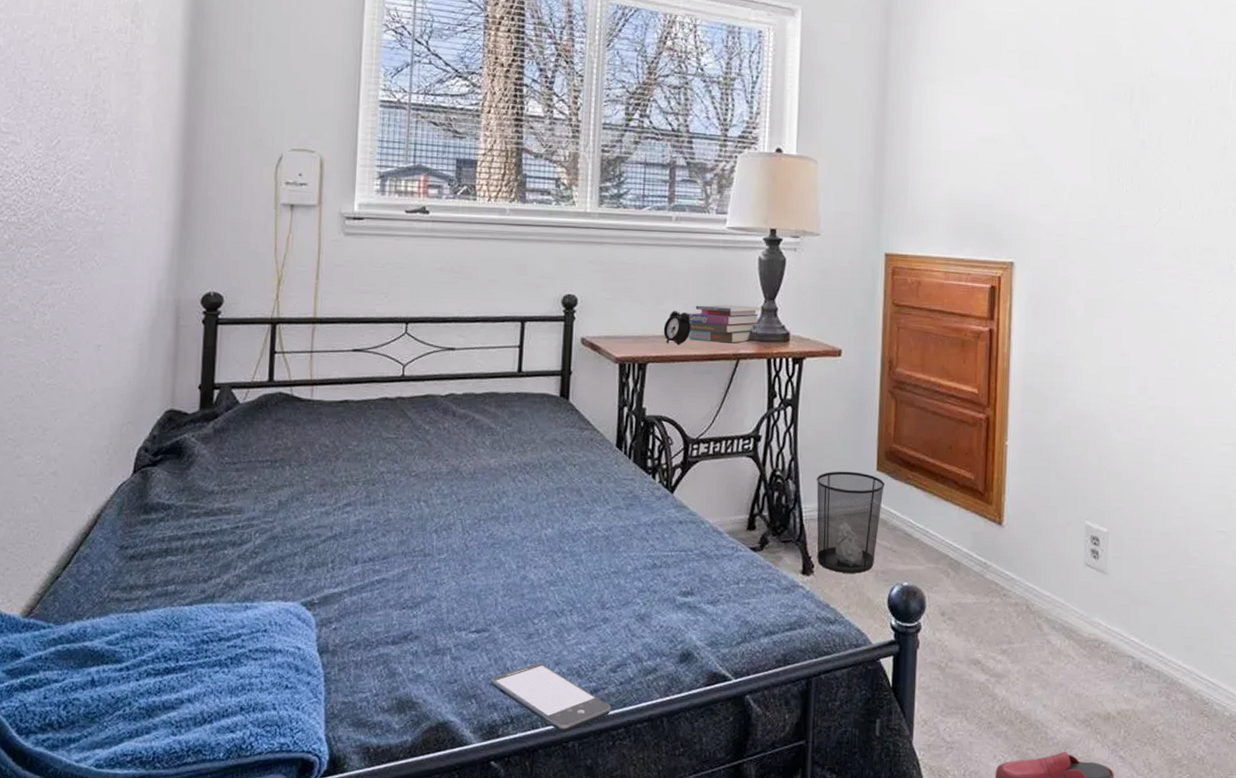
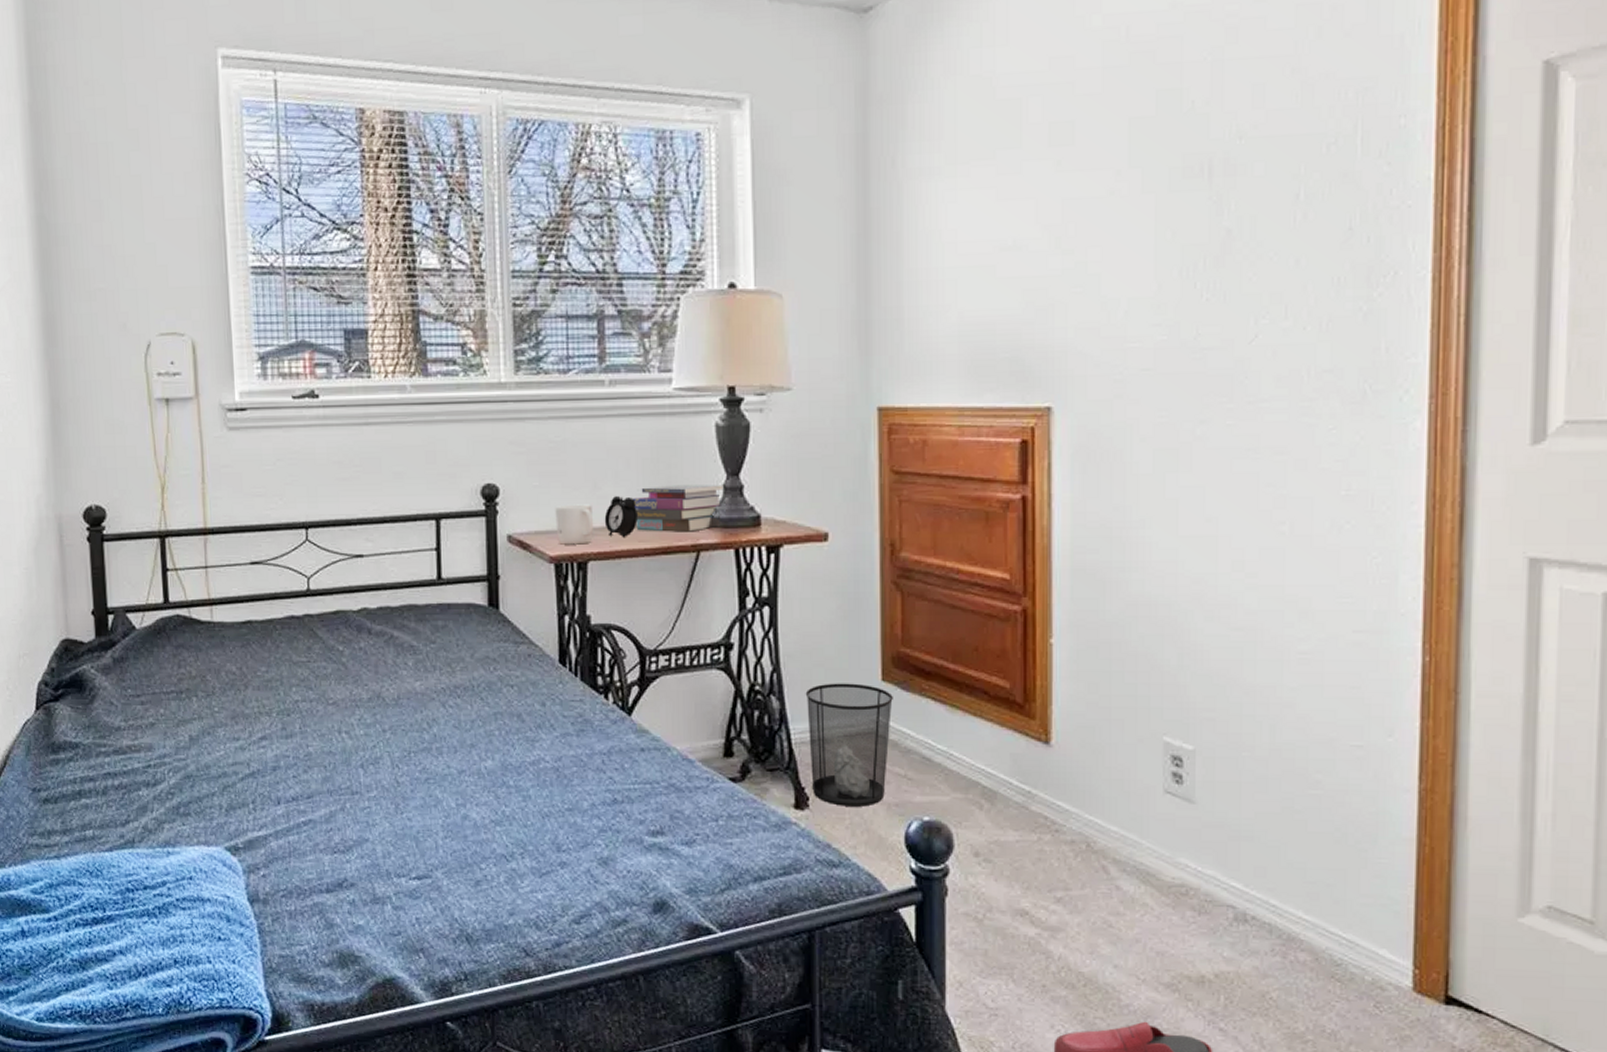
smartphone: present [490,663,611,732] -> none [437,913,578,991]
mug: none [622,315,654,349] -> present [555,504,593,545]

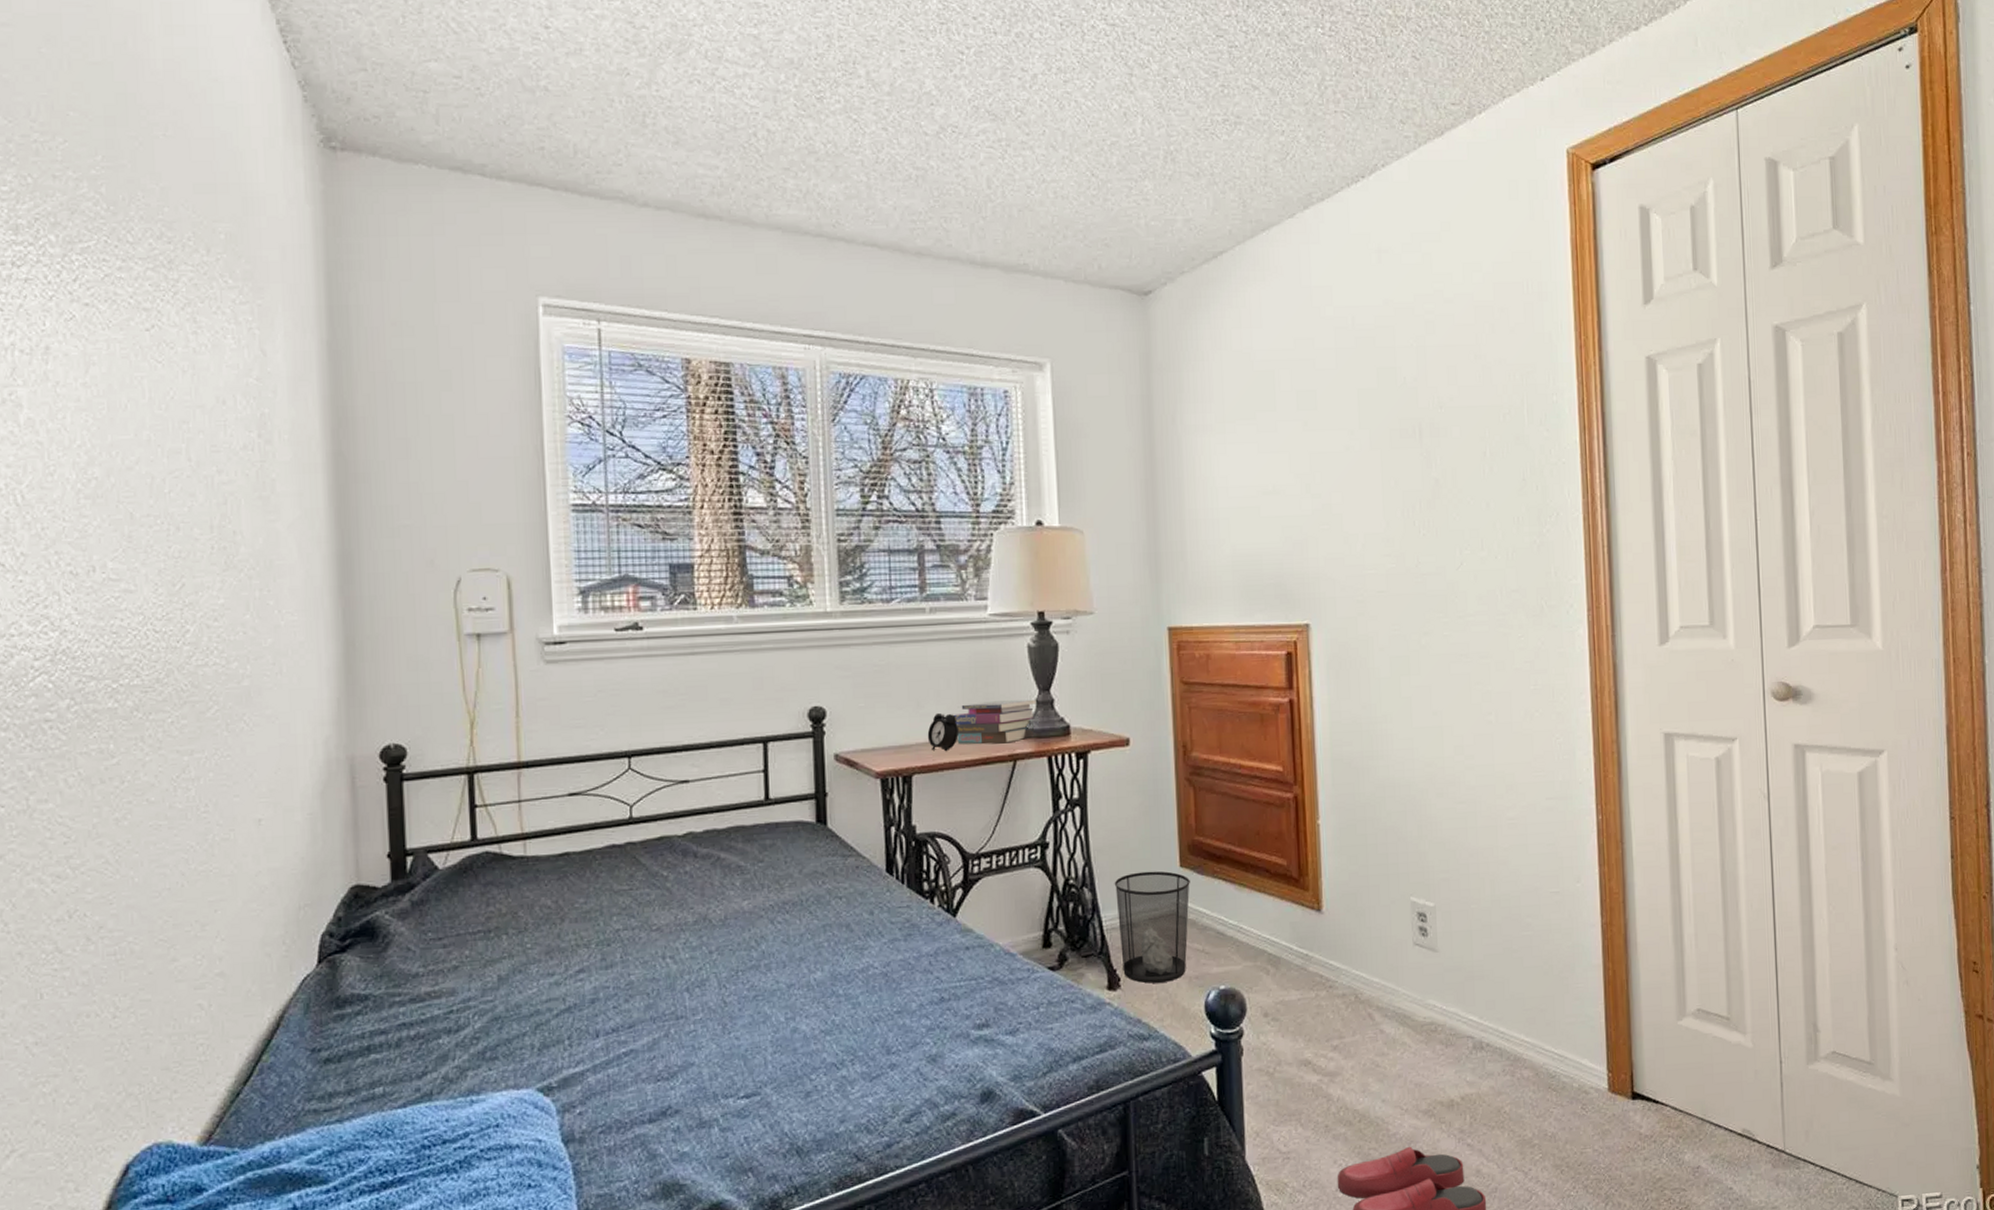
mug: present [555,504,593,545] -> none [880,722,917,761]

